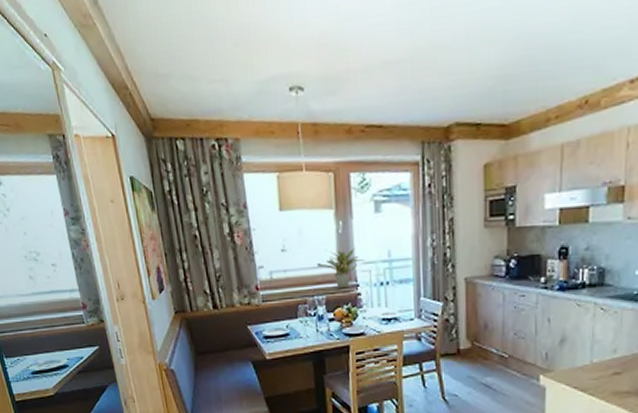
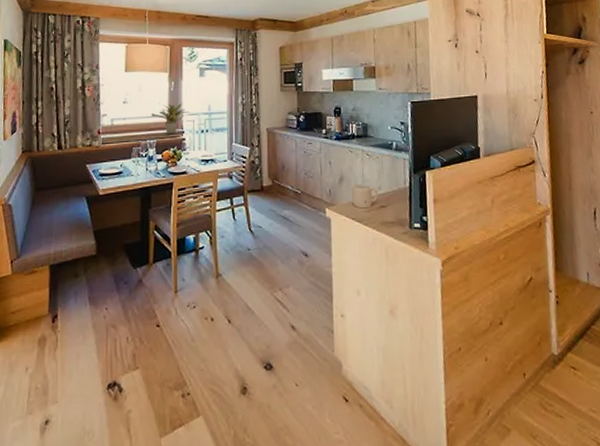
mug: none [576,345,611,376] -> present [351,183,378,209]

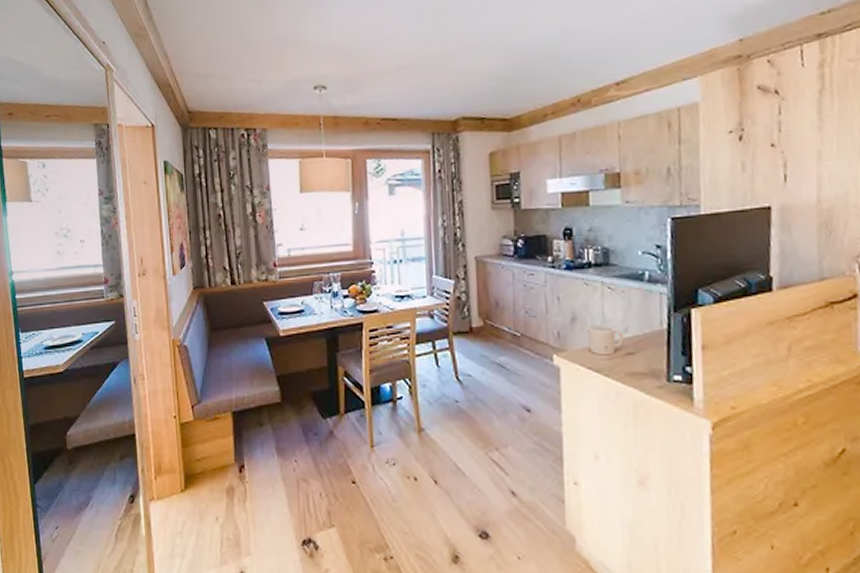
potted plant: present [151,103,191,135] -> none [333,228,380,267]

